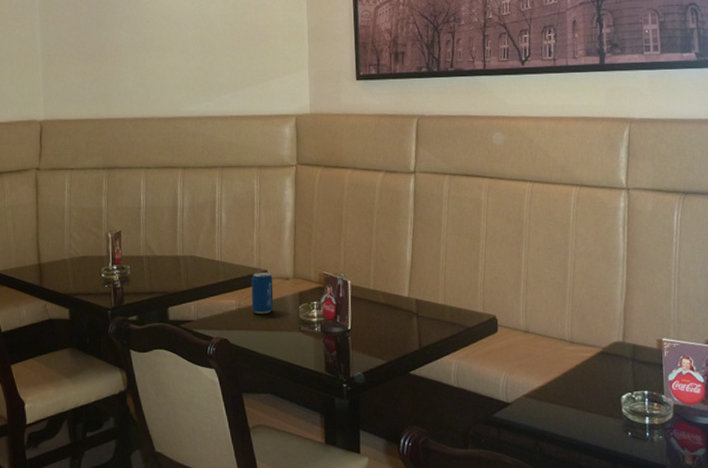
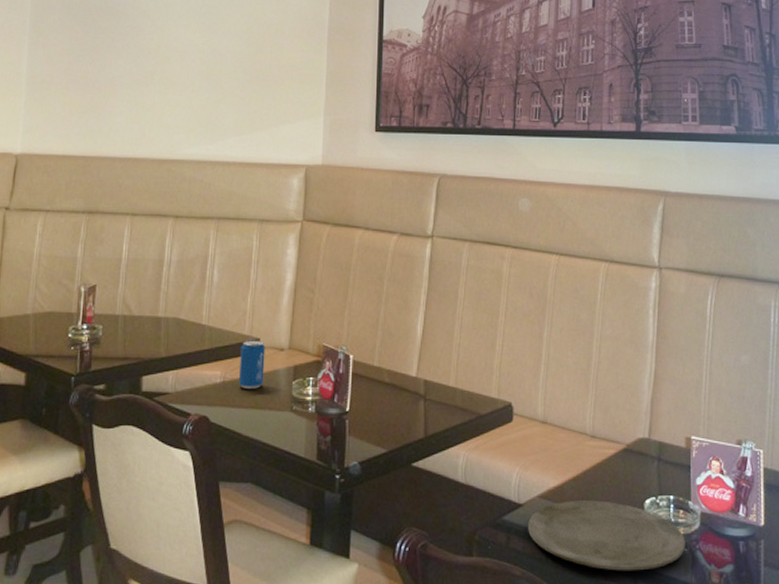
plate: none [516,397,660,457] -> present [528,500,685,571]

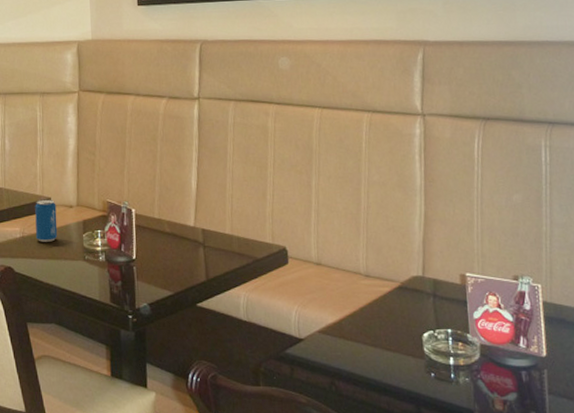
plate: present [528,500,685,571] -> none [310,334,467,399]

